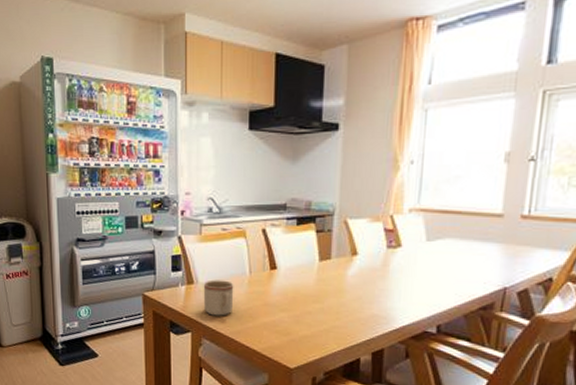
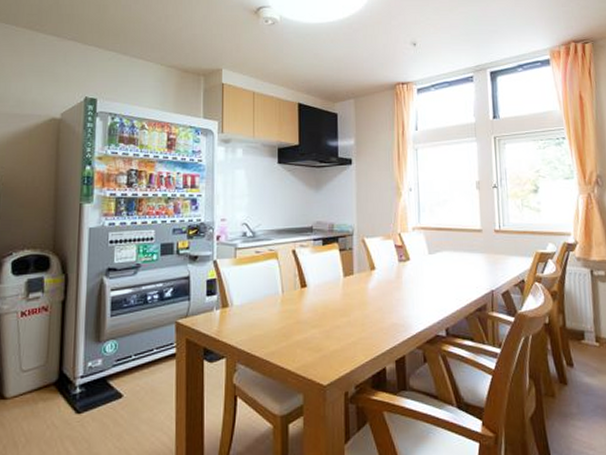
mug: present [203,280,234,316] -> none [238,301,268,338]

